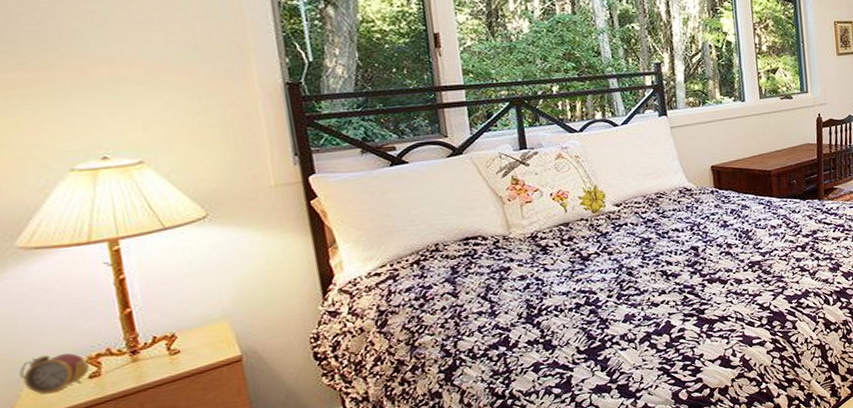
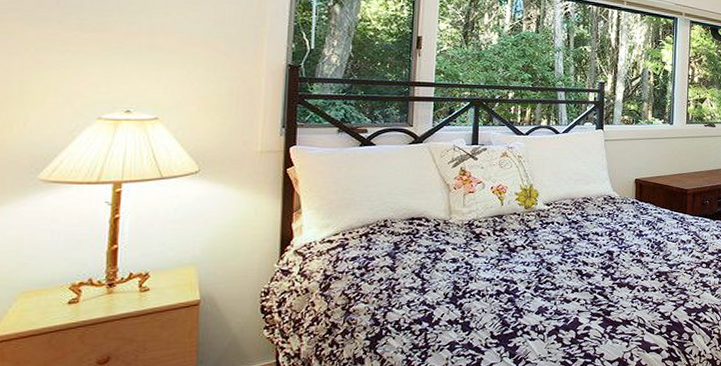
alarm clock: present [19,353,90,395] -> none [12,278,71,313]

